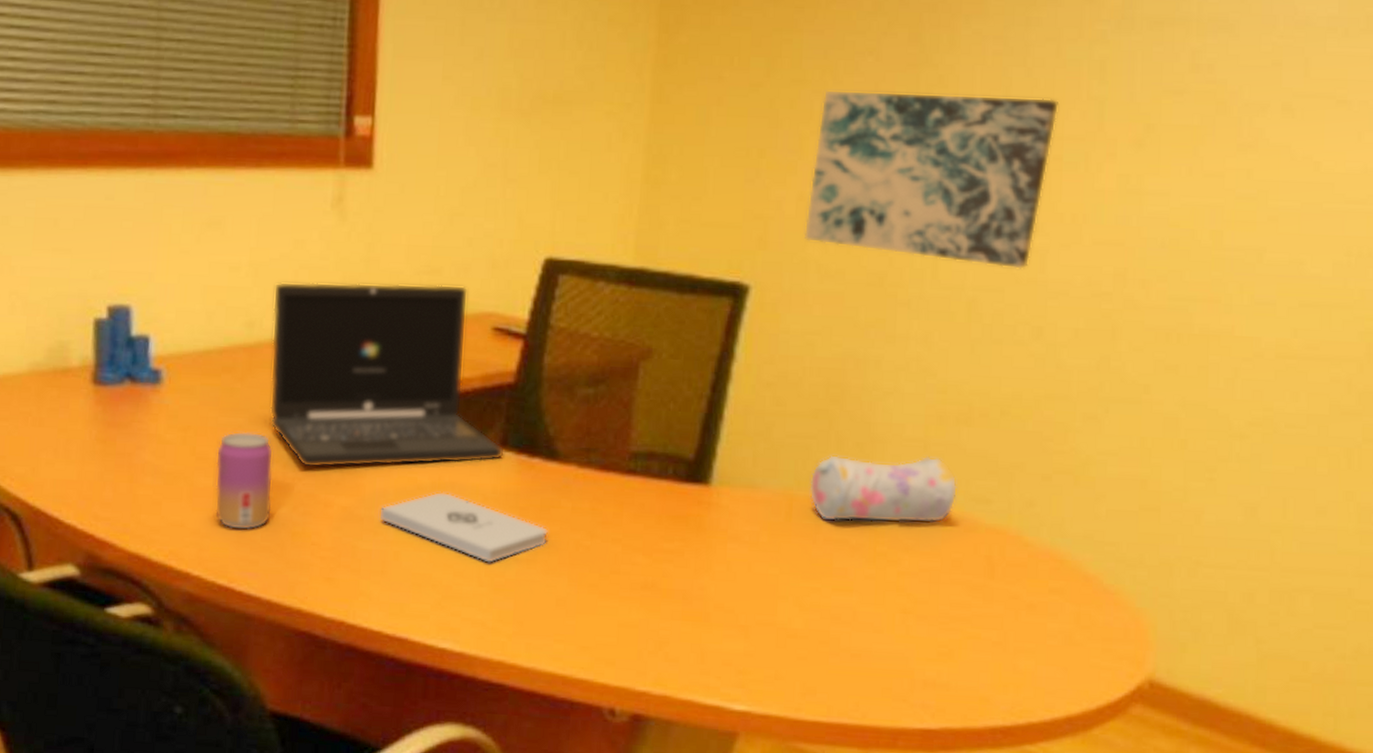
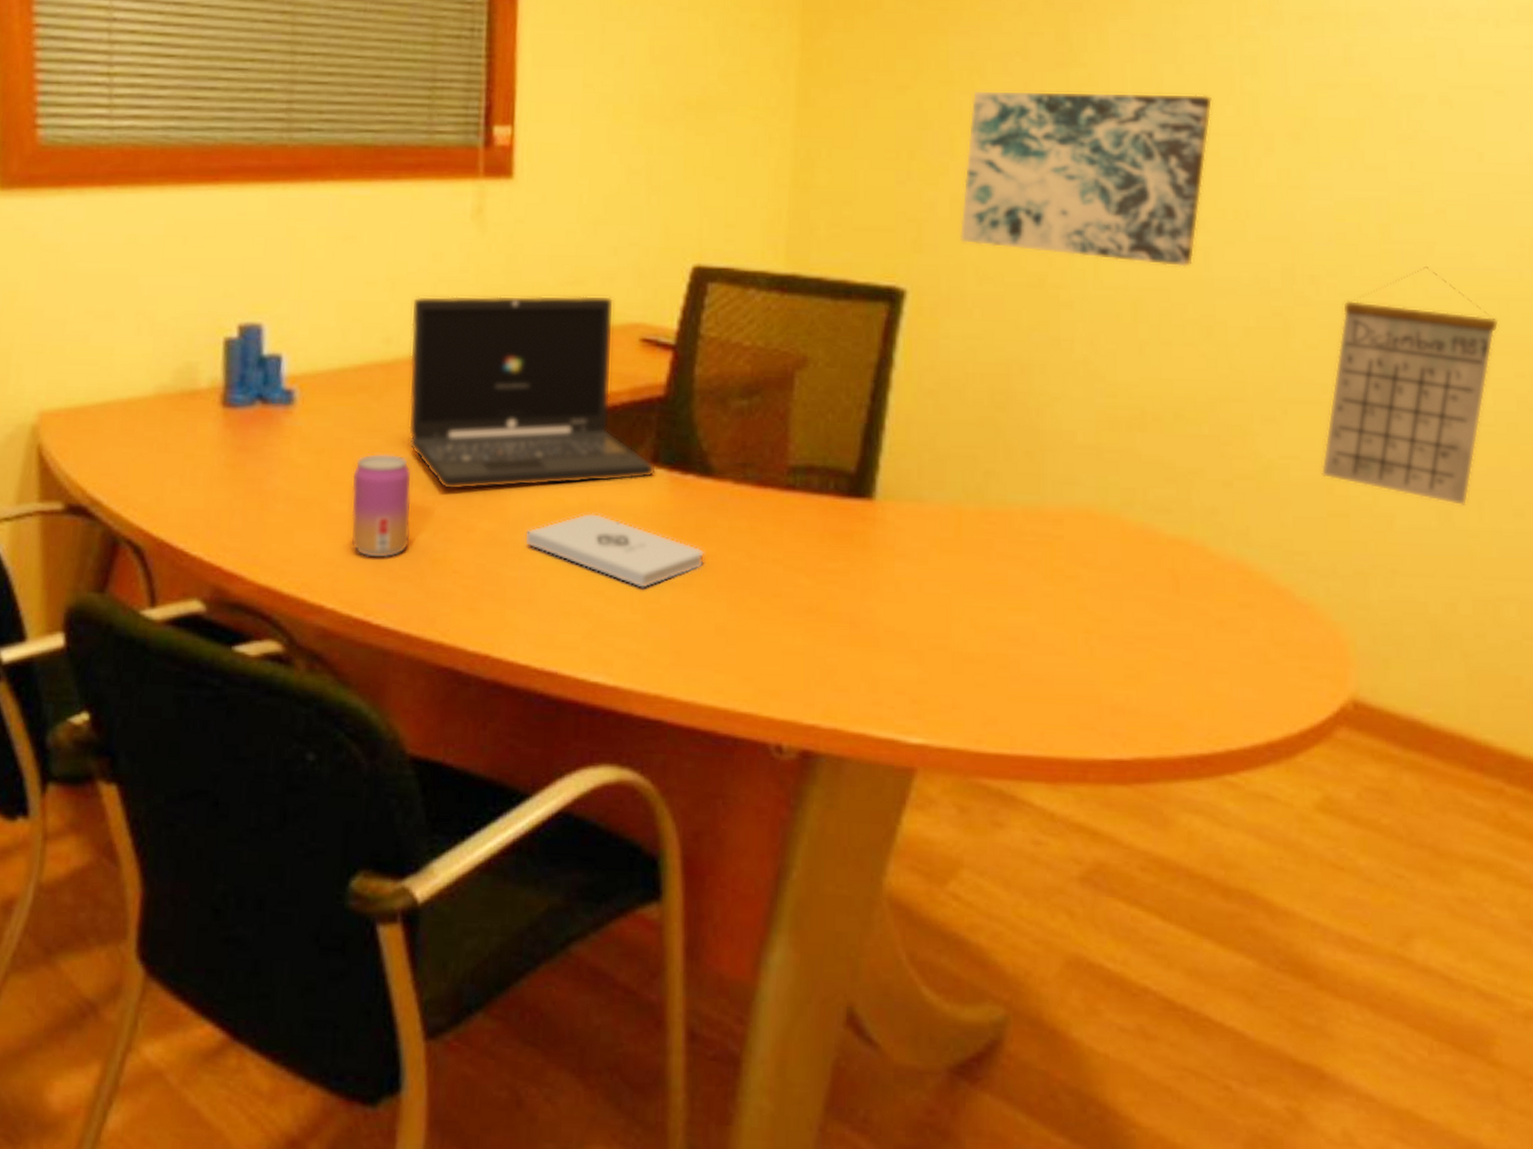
pencil case: present [809,455,957,523] -> none [979,464,1134,536]
calendar: none [1136,273,1320,504] -> present [1320,267,1499,507]

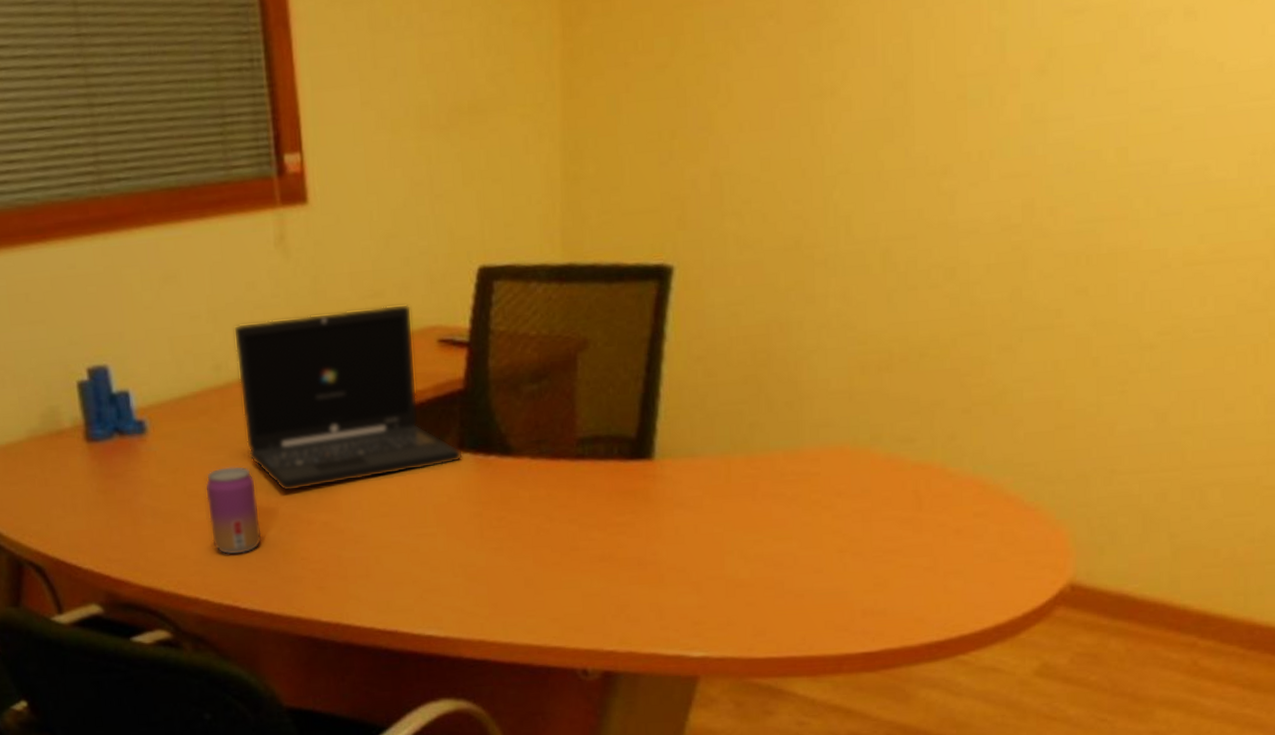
notepad: present [524,512,704,588] -> none [356,497,511,556]
wall art: present [959,89,1213,267] -> none [720,36,961,216]
calendar: present [1320,267,1499,507] -> none [1051,185,1226,408]

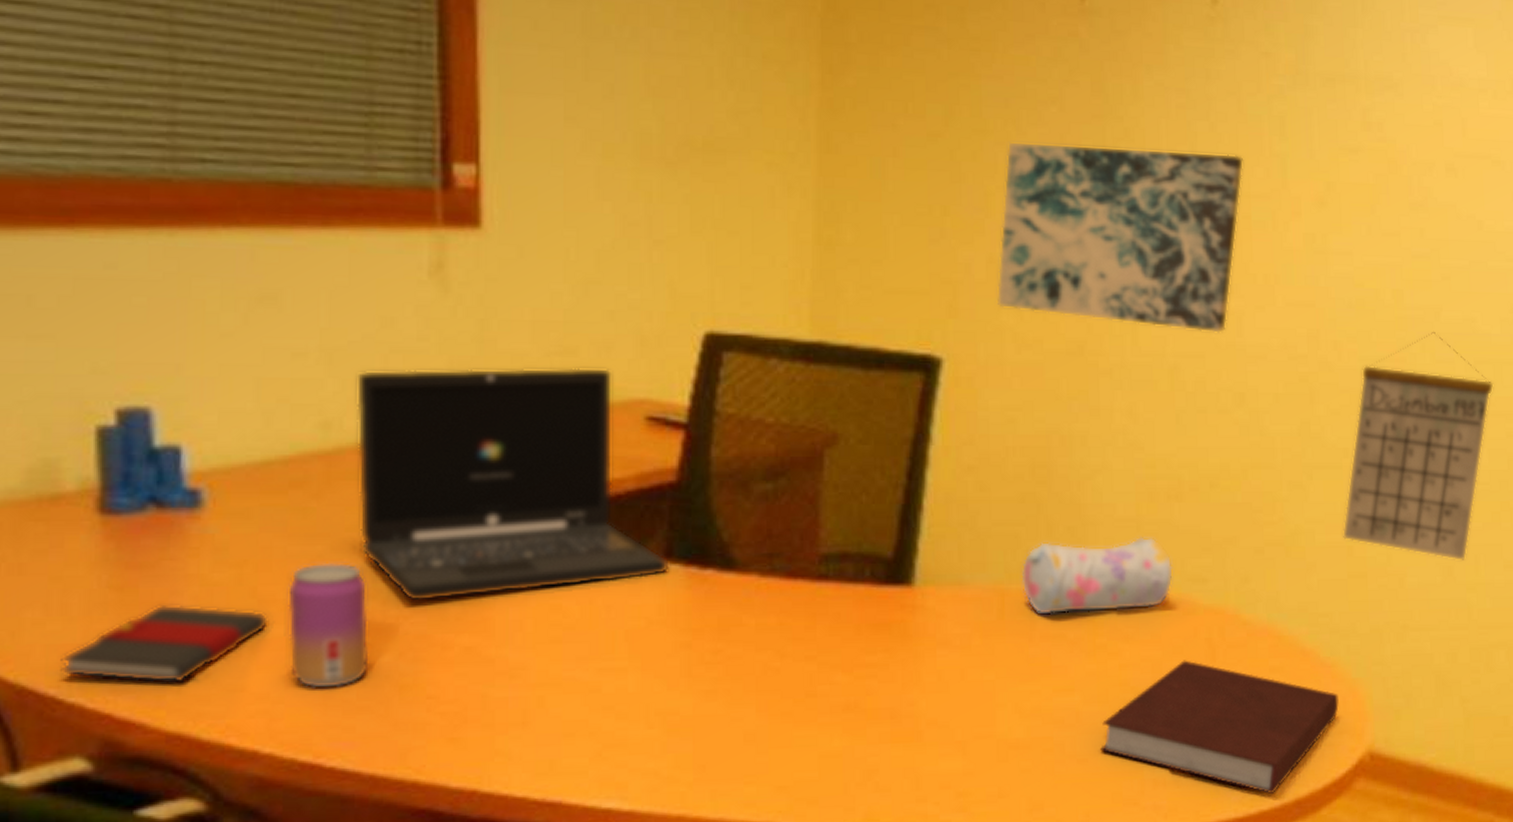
book: none [76,500,196,555] -> present [60,604,270,684]
wall art: none [720,36,961,216] -> present [996,141,1244,333]
pencil case: none [745,405,883,479] -> present [1021,537,1173,616]
notebook: none [815,510,1041,622] -> present [1100,660,1339,795]
calendar: none [1051,185,1226,408] -> present [1342,332,1494,562]

